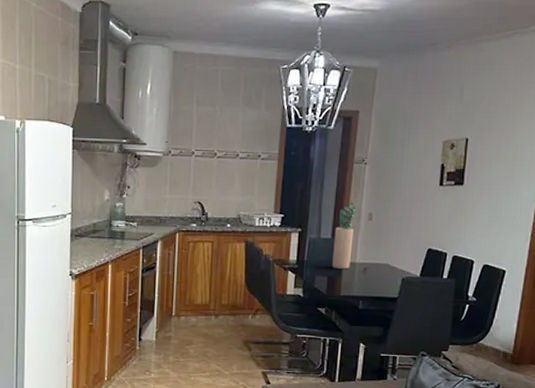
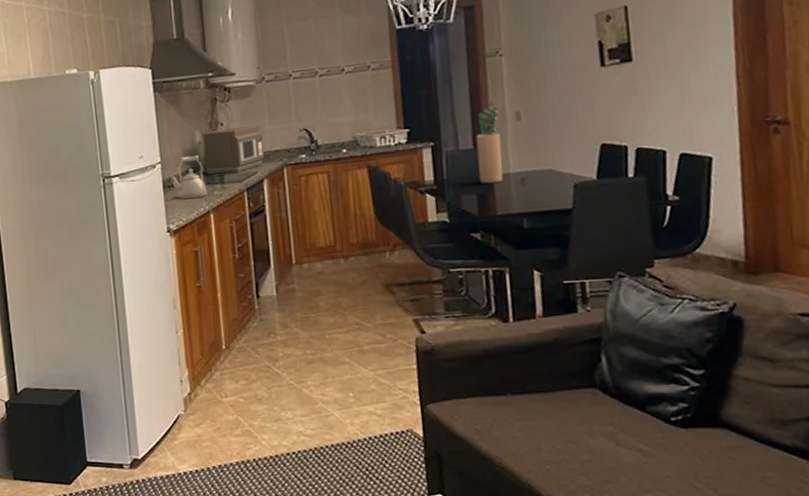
kettle: none [78,211,110,250] -> present [170,155,209,200]
microwave: none [110,191,163,232] -> present [203,125,264,175]

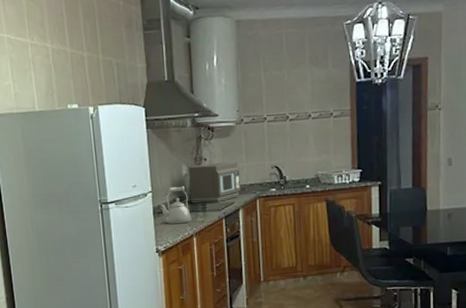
vase: present [475,100,503,185] -> none [415,147,435,218]

